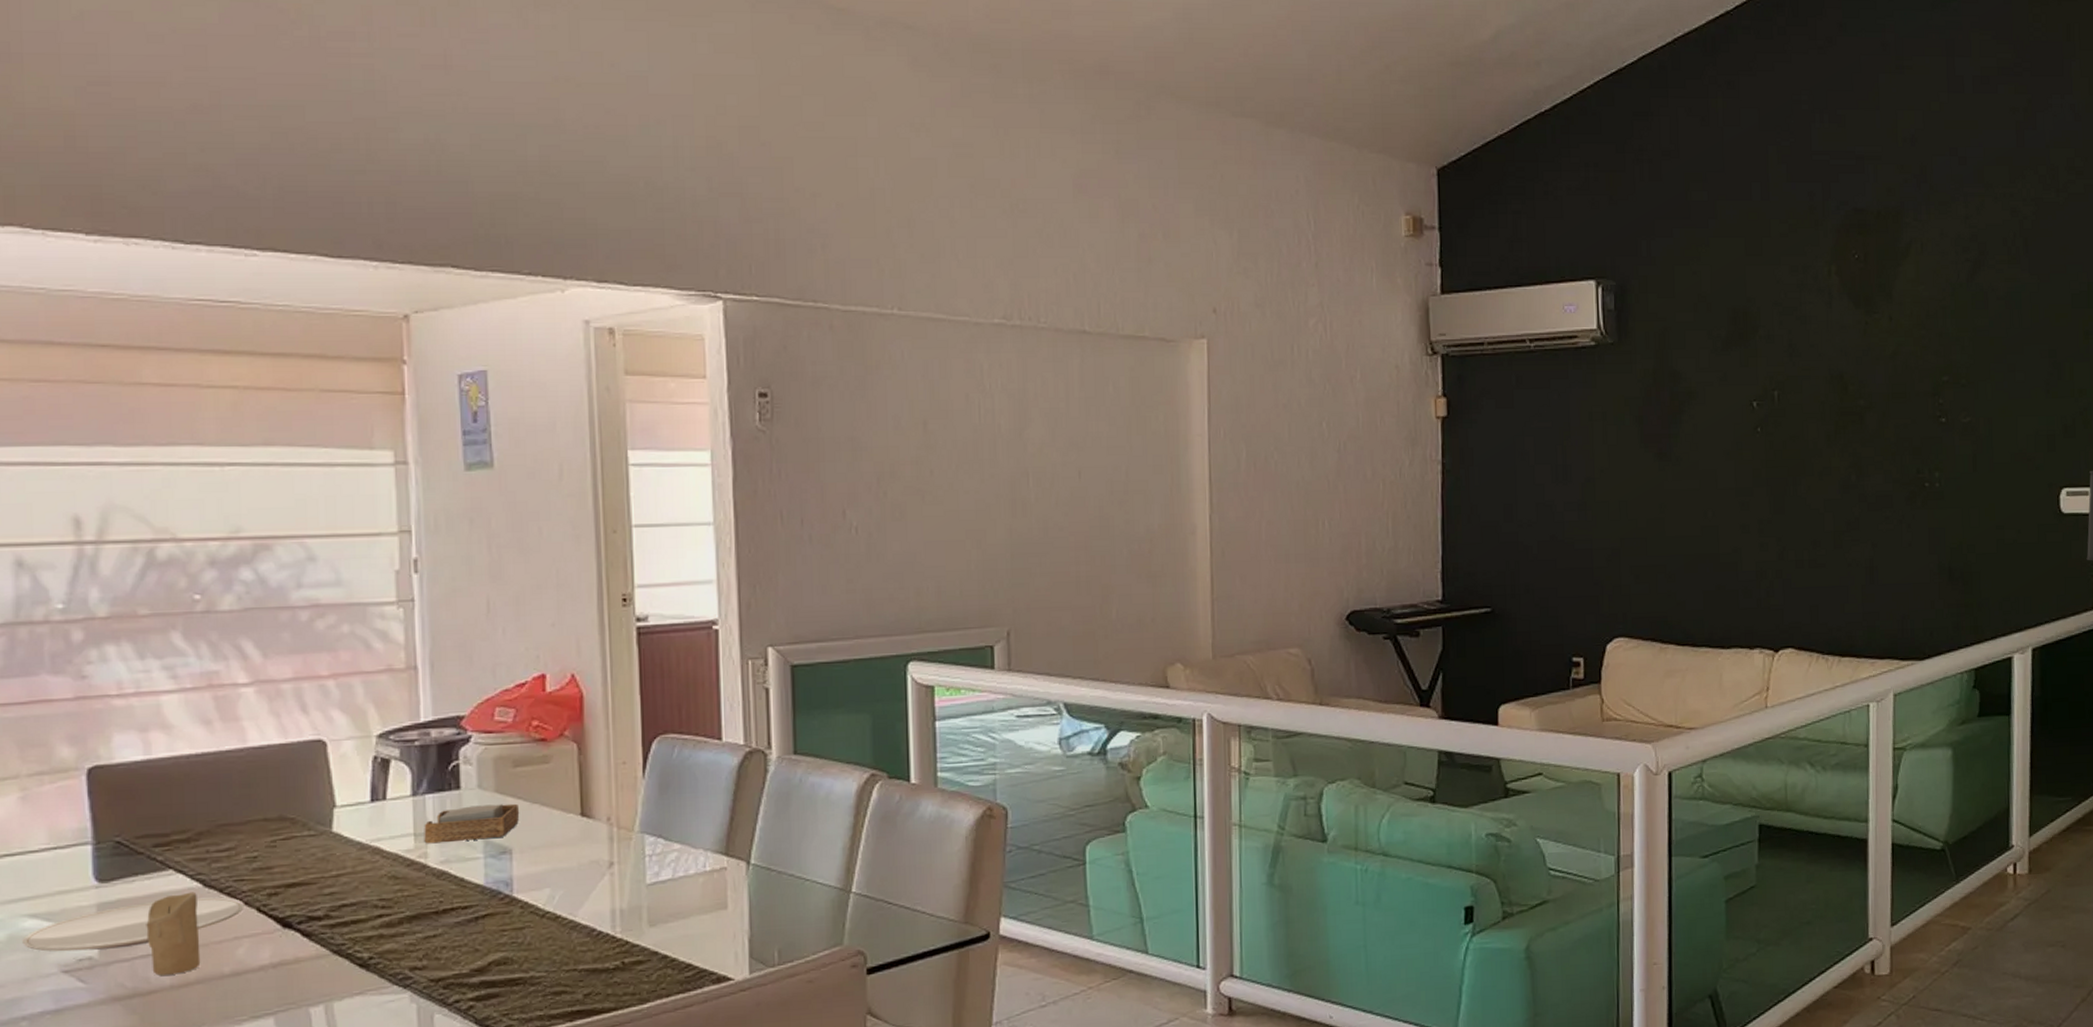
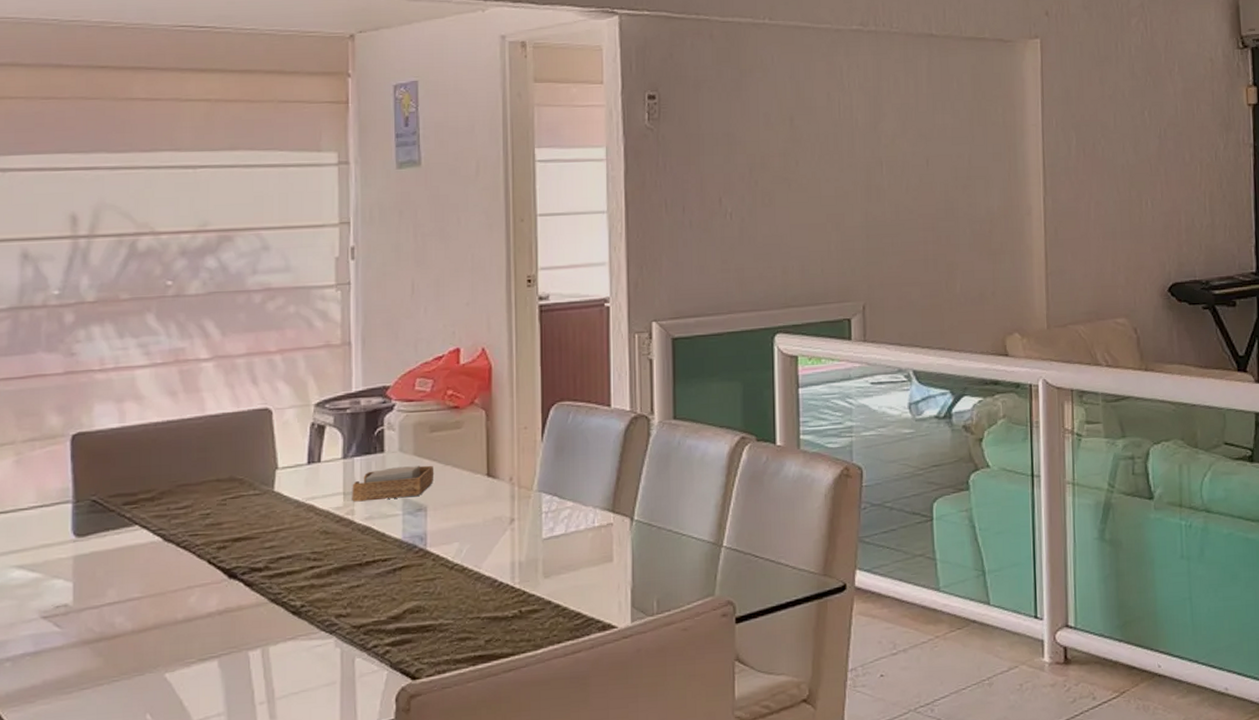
plate: present [22,897,244,952] -> none [10,550,197,599]
candle: present [146,892,201,976] -> none [114,545,158,621]

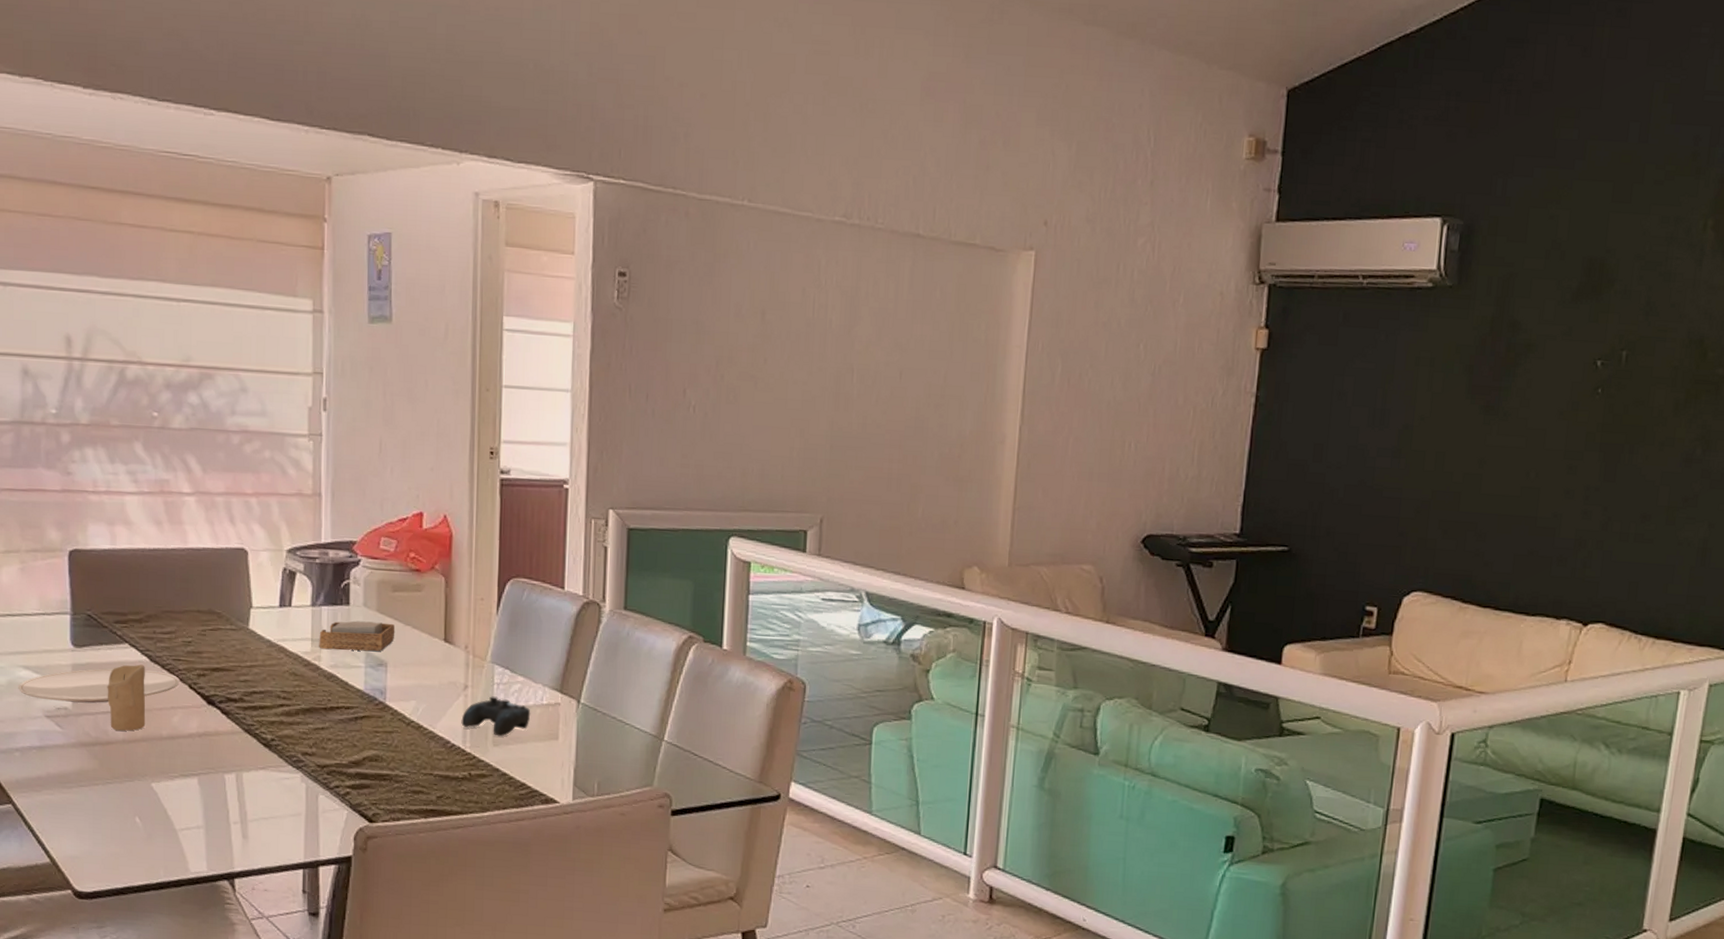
plate: none [10,550,197,599] -> present [18,668,180,703]
candle: none [114,545,158,621] -> present [107,664,146,731]
control: none [509,526,583,567] -> present [461,696,531,737]

